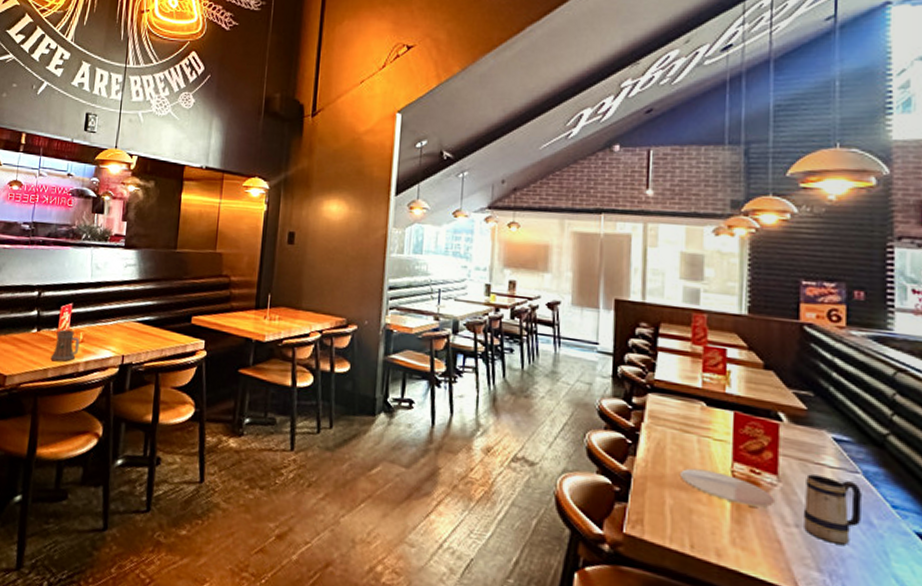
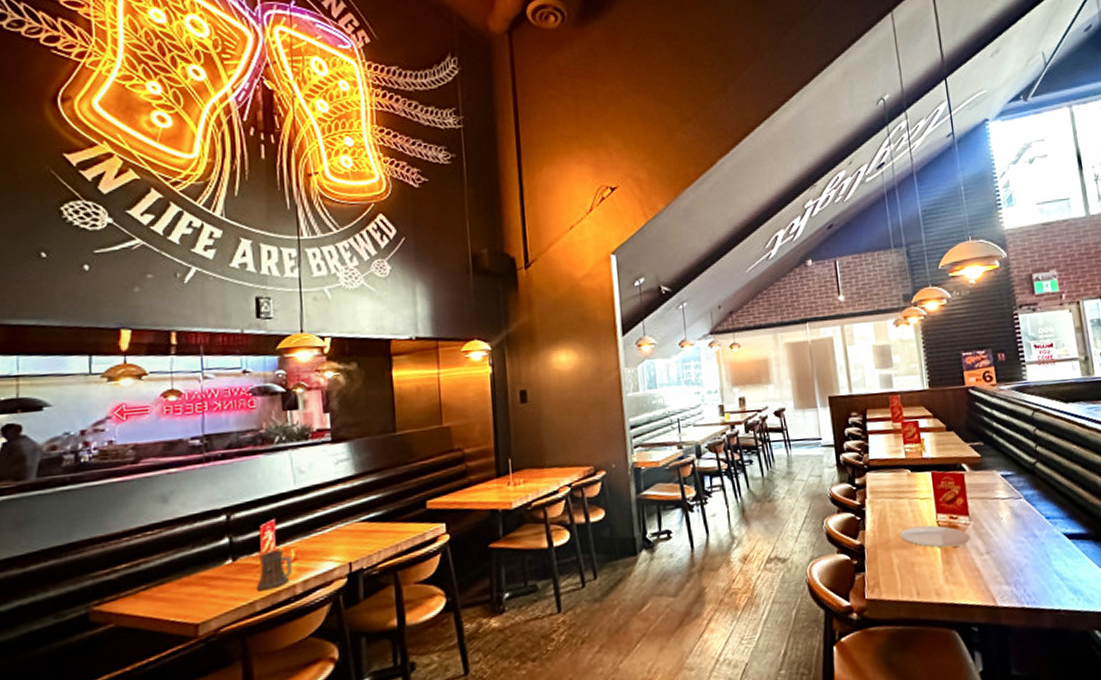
beer mug: present [803,474,862,545] -> none [988,506,1028,560]

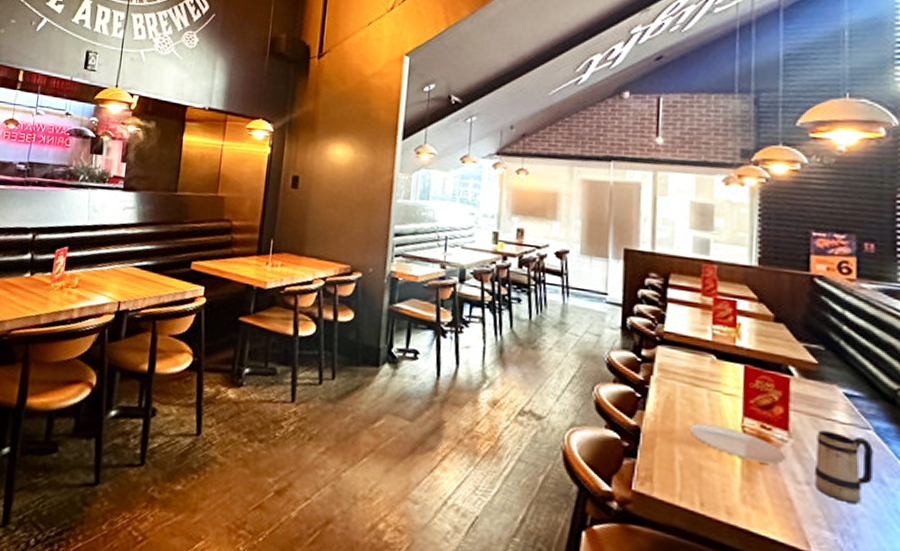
beer mug: present [256,549,293,591] -> none [43,274,75,309]
beer mug: none [988,506,1028,560] -> present [814,430,873,504]

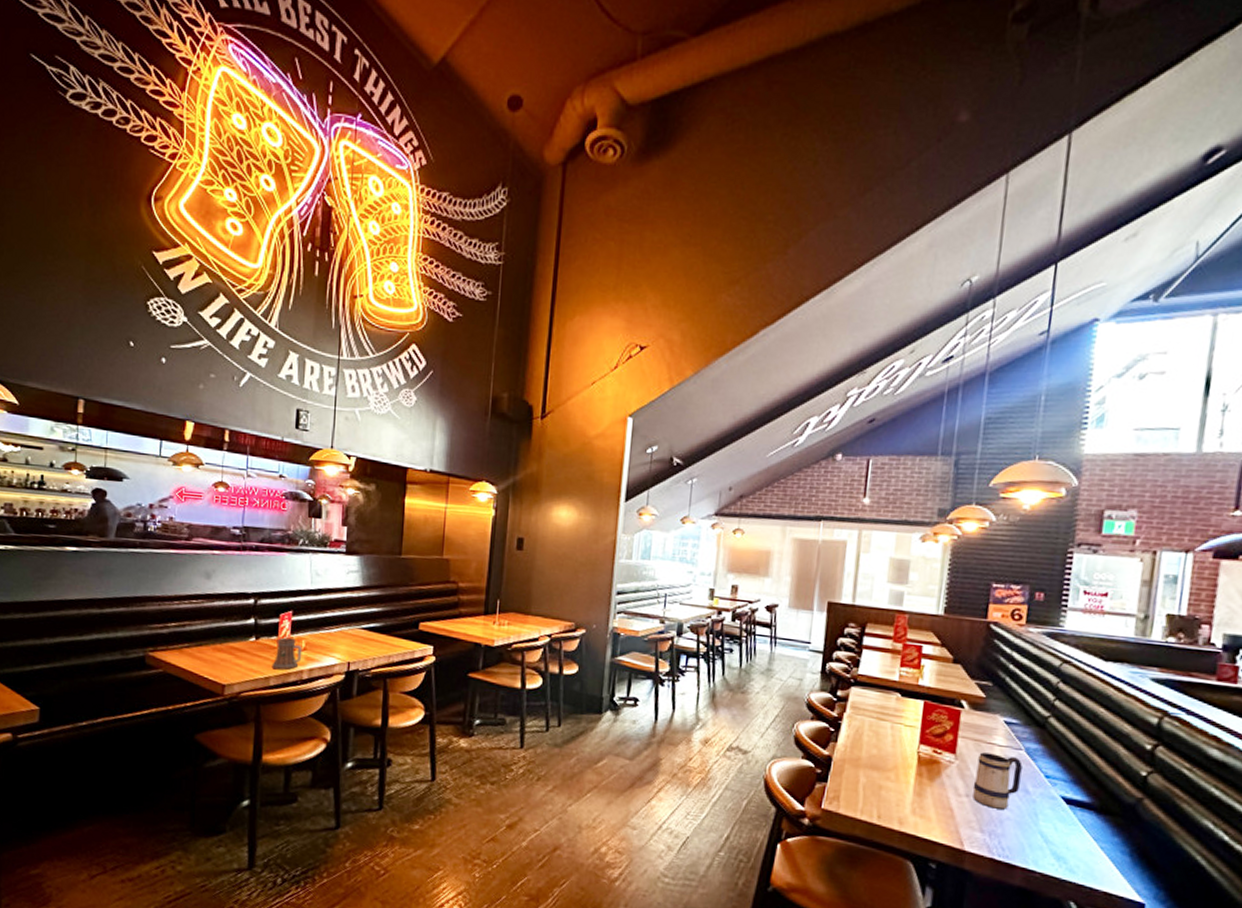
beer mug: none [43,274,75,309] -> present [272,637,302,671]
plate: present [689,423,787,465] -> none [873,751,952,782]

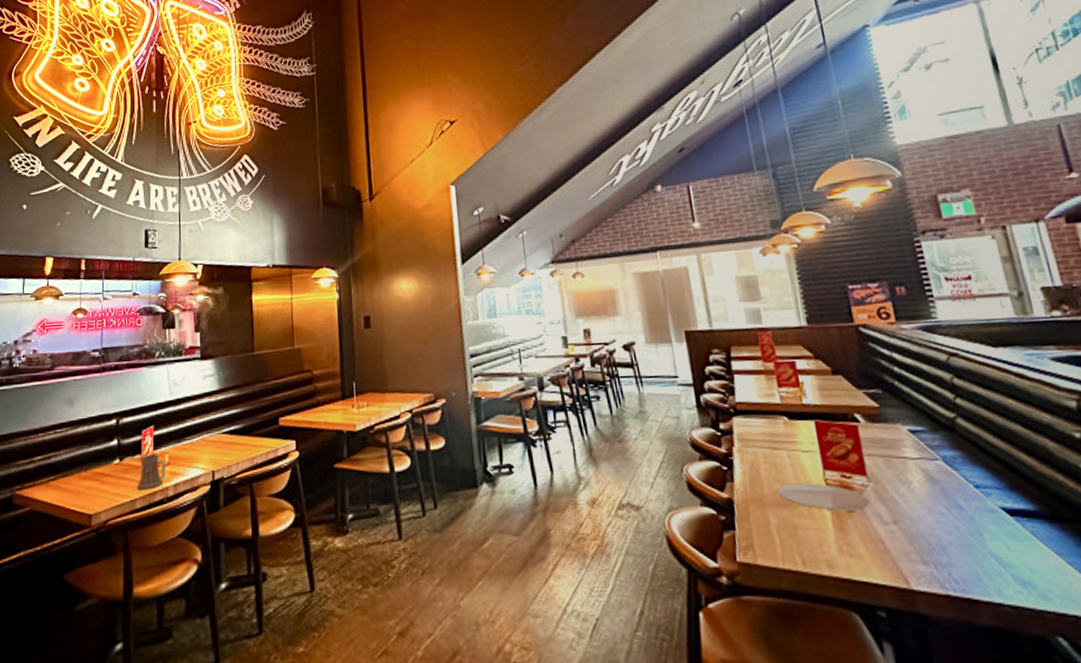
plate: none [873,751,952,782] -> present [777,483,871,512]
beer mug: present [972,752,1023,810] -> none [892,468,951,533]

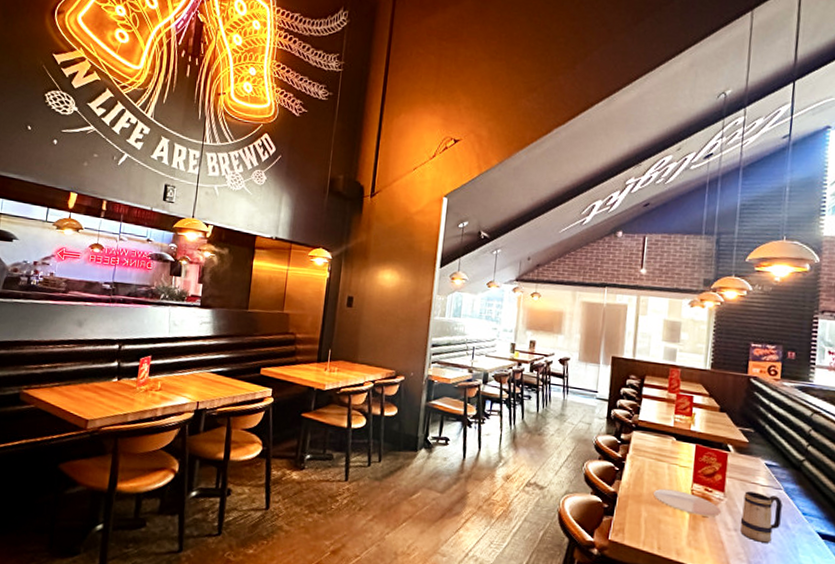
beer mug: present [137,454,166,490] -> none [130,379,158,408]
beer mug: none [892,468,951,533] -> present [740,491,782,543]

